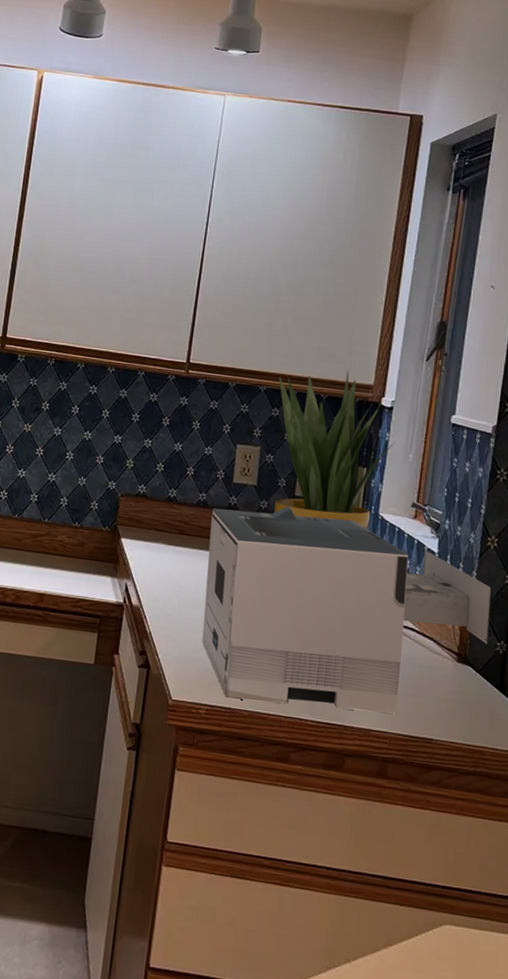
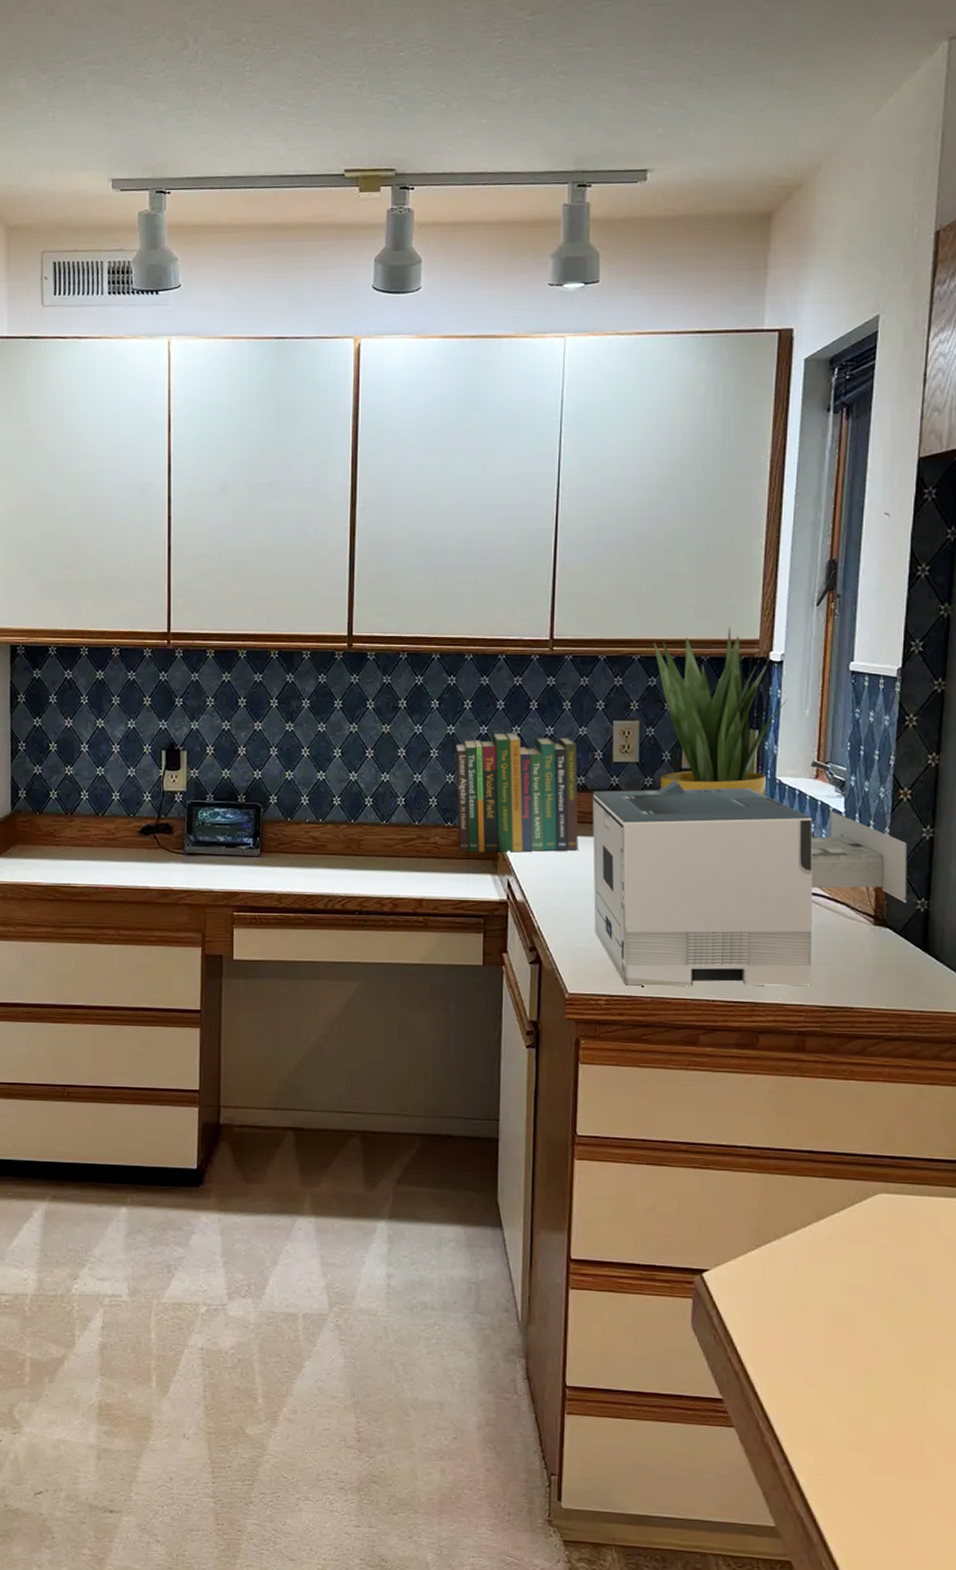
books: none [83,443,202,563] -> present [456,733,579,853]

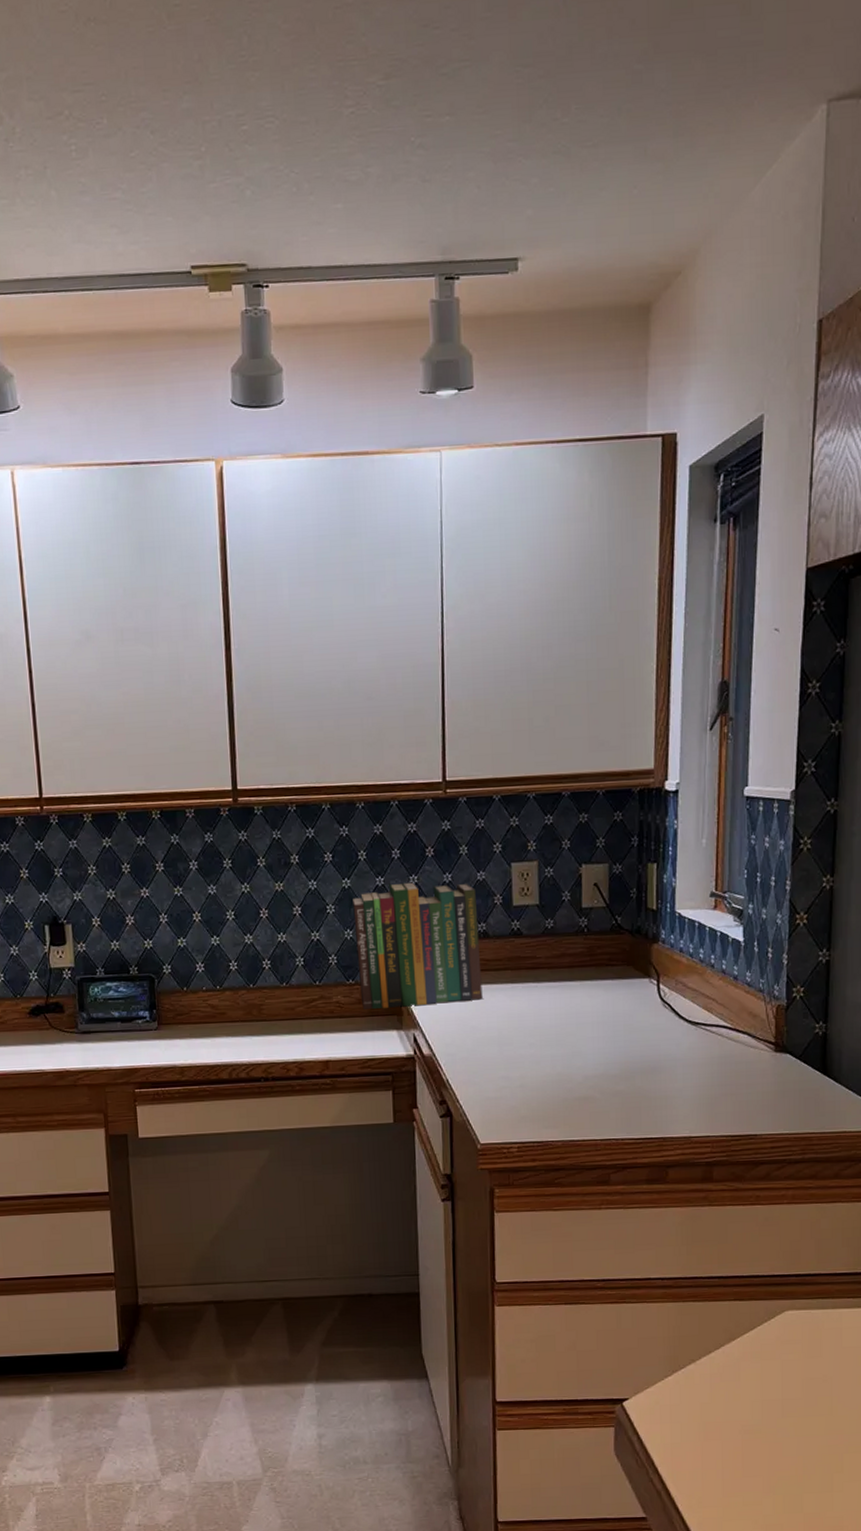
printer: present [592,780,908,987] -> none [494,920,806,1131]
planter: present [653,627,788,796] -> none [548,757,685,931]

